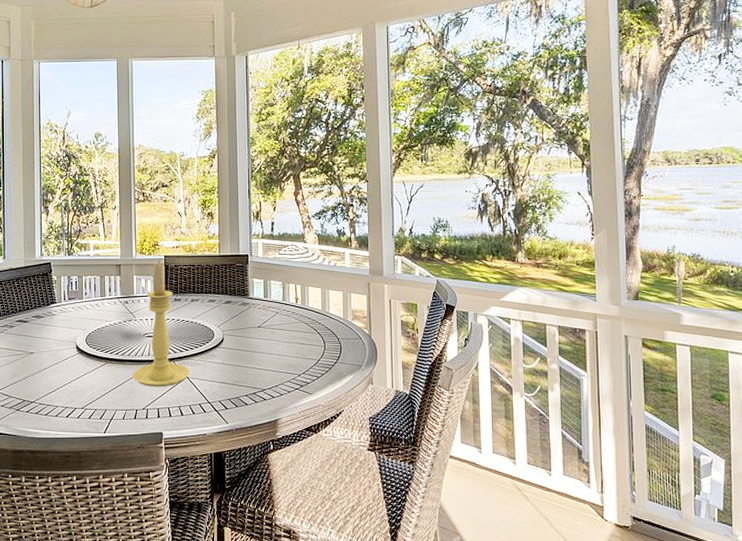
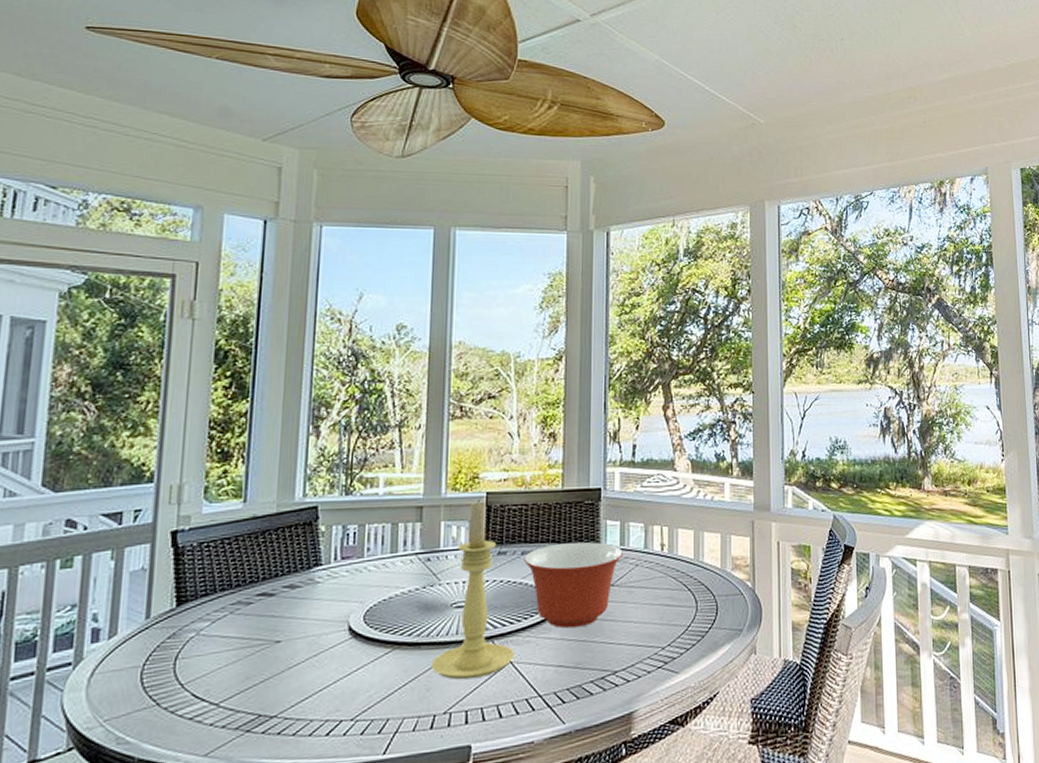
mixing bowl: none [193,294,266,356] -> present [523,542,623,629]

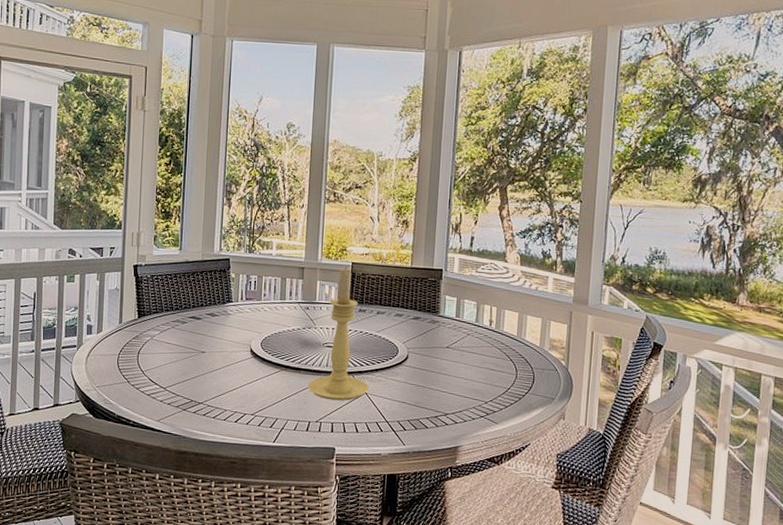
mixing bowl: present [523,542,623,629] -> none [378,309,458,376]

